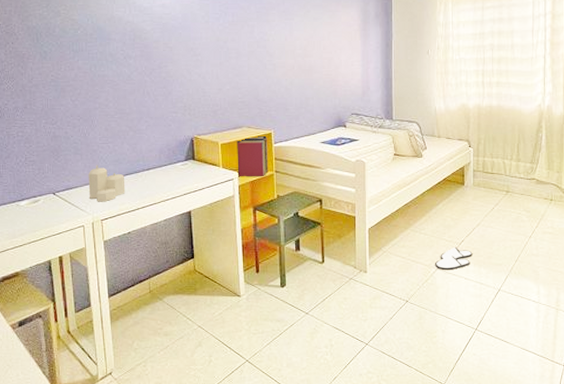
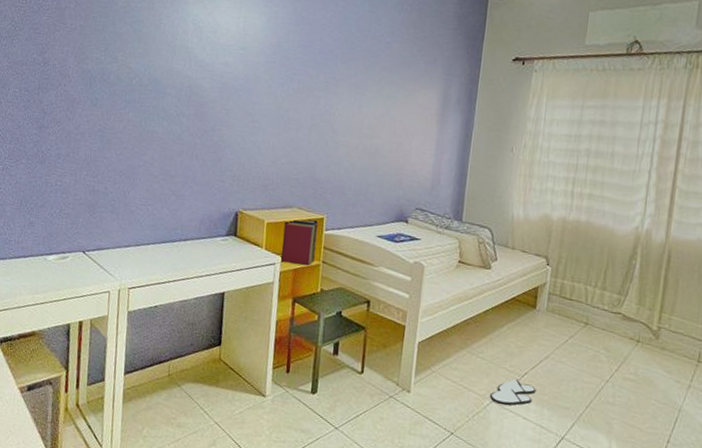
candle: present [88,165,126,202] -> none [120,227,159,270]

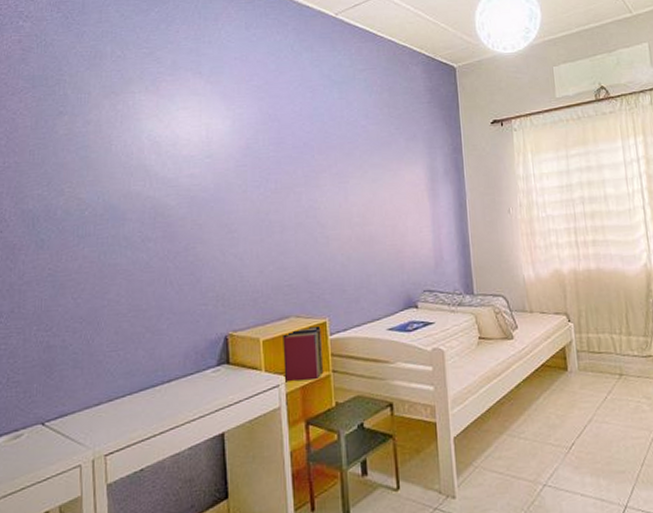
slippers: present [490,378,536,405] -> none [541,452,588,485]

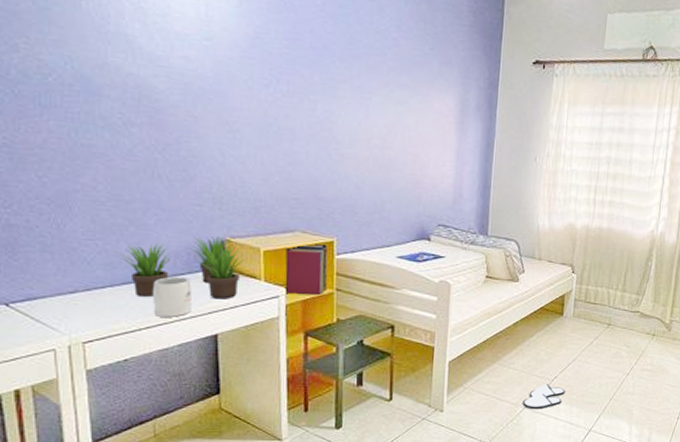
plant: none [133,331,246,403] -> present [114,236,245,299]
mug: none [165,376,200,421] -> present [152,276,192,318]
slippers: none [541,452,588,485] -> present [523,383,565,408]

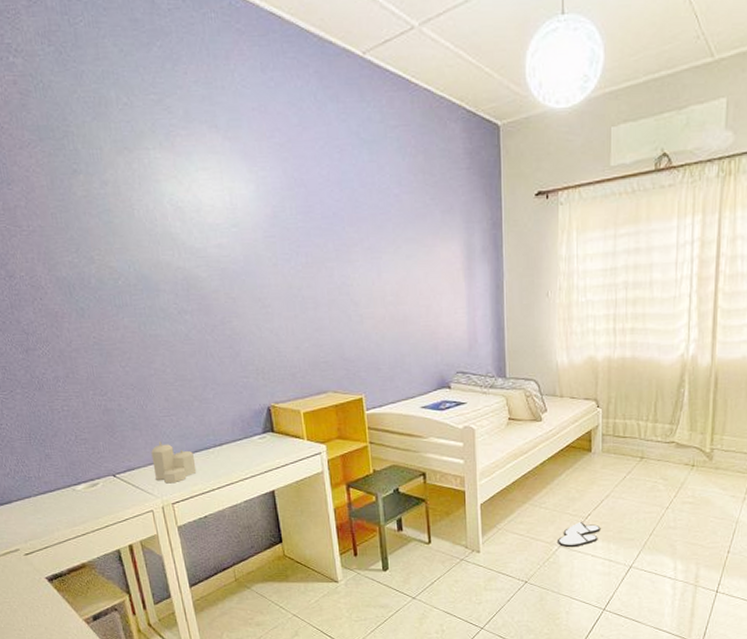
candle: none [63,268,121,319] -> present [151,441,197,484]
plant: present [114,236,245,299] -> none [186,403,289,463]
mug: present [152,276,192,318] -> none [218,441,251,479]
books: present [285,244,328,294] -> none [322,402,362,449]

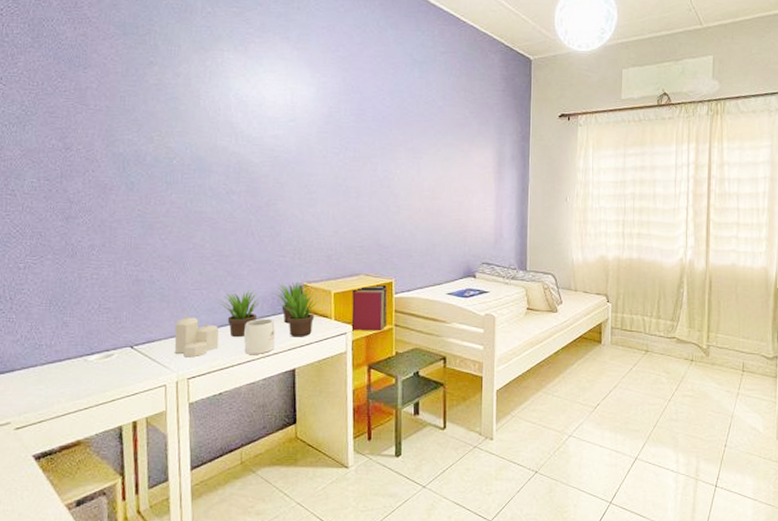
plant: none [186,403,289,463] -> present [215,281,318,338]
mug: none [218,441,251,479] -> present [243,318,275,355]
books: none [322,402,362,449] -> present [351,285,388,330]
slippers: present [558,521,601,547] -> none [568,410,609,436]

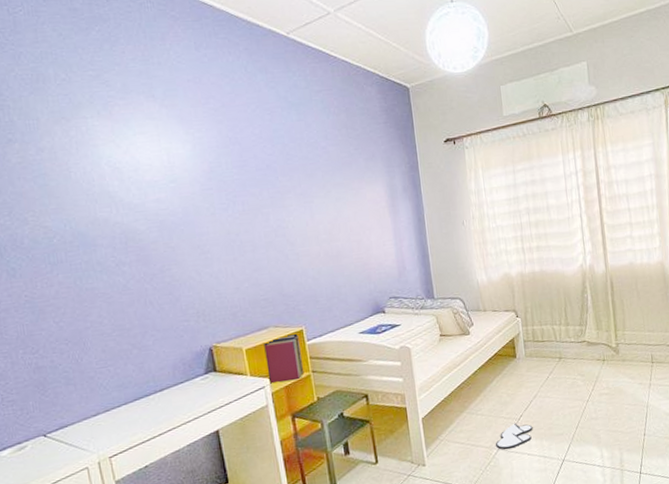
candle: present [174,314,219,358] -> none [86,394,136,437]
plant: present [215,281,318,338] -> none [124,343,231,410]
mug: present [243,318,275,355] -> none [159,384,194,424]
slippers: none [568,410,609,436] -> present [496,423,533,450]

